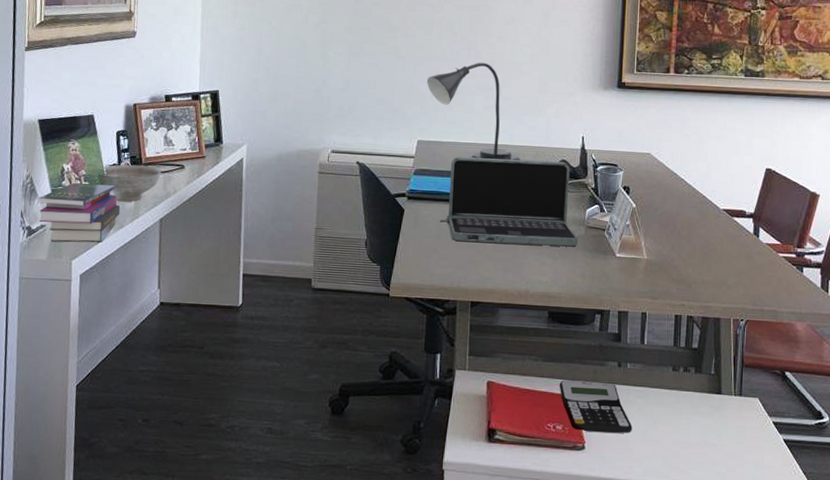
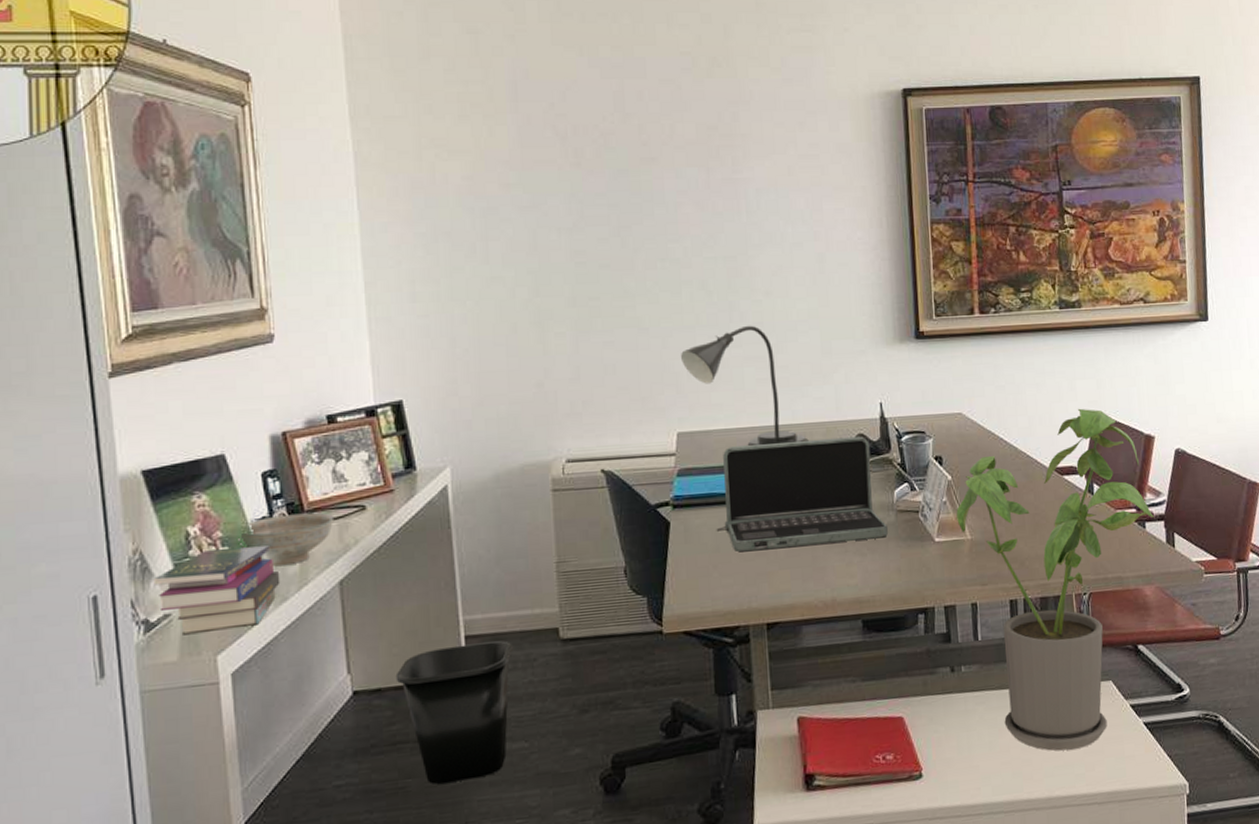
waste bin: none [190,280,277,384] -> present [395,640,514,785]
calculator: present [559,380,632,433] -> none [884,692,975,757]
house plant: none [637,162,812,451] -> present [956,408,1154,751]

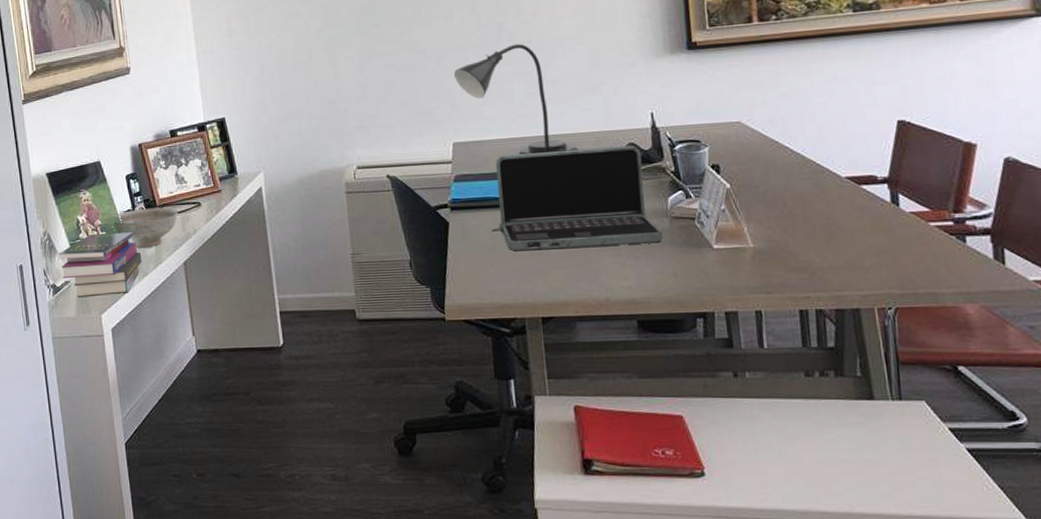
waste bin: present [395,640,514,785] -> none [228,317,319,431]
house plant: present [956,408,1154,751] -> none [736,115,977,467]

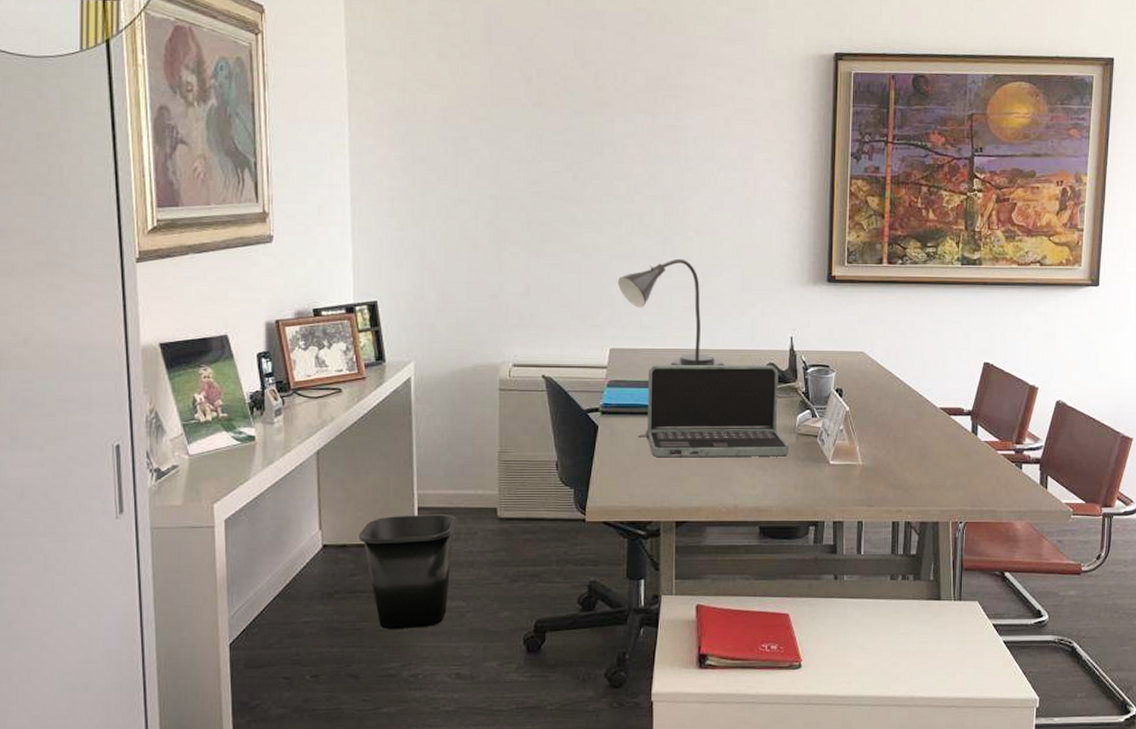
books: present [57,232,142,298] -> none [165,415,268,484]
decorative bowl: present [112,207,179,248] -> none [235,391,315,433]
waste bin: none [228,317,319,431] -> present [358,513,459,630]

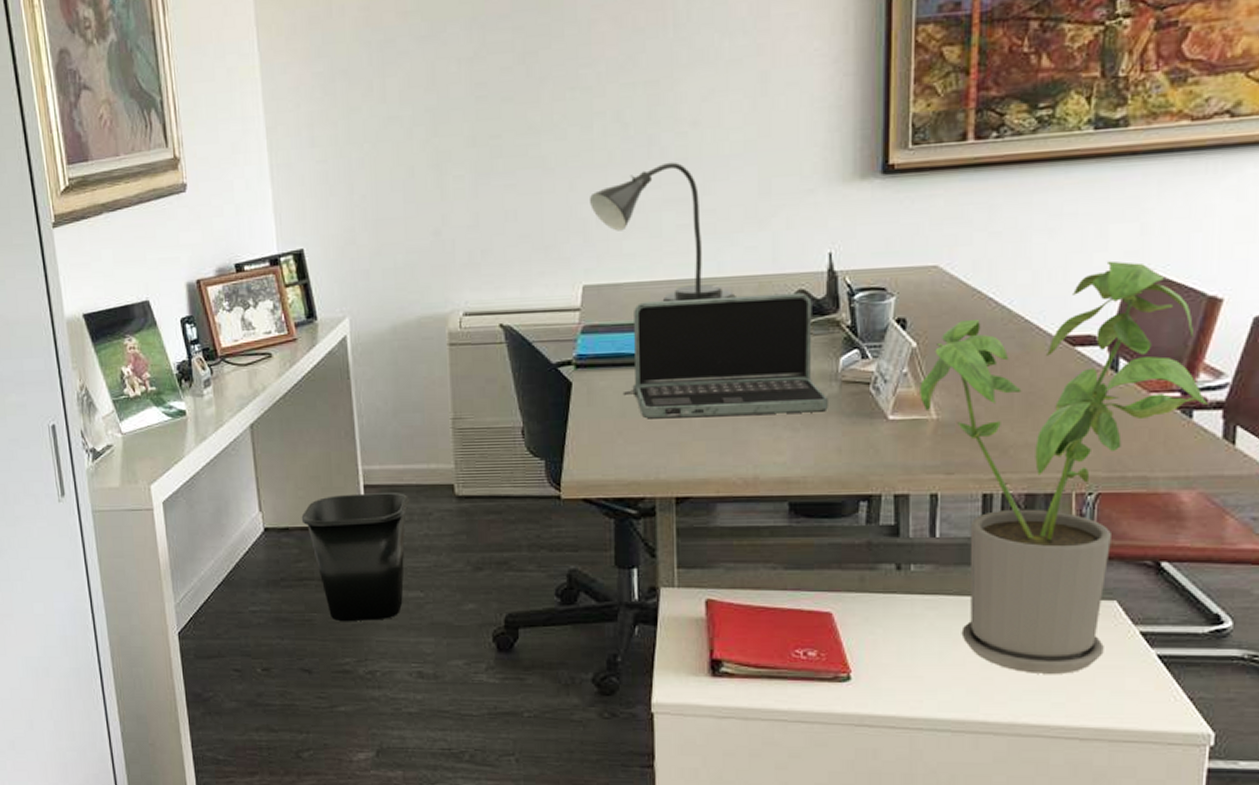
house plant: none [851,356,1031,658] -> present [920,260,1208,674]

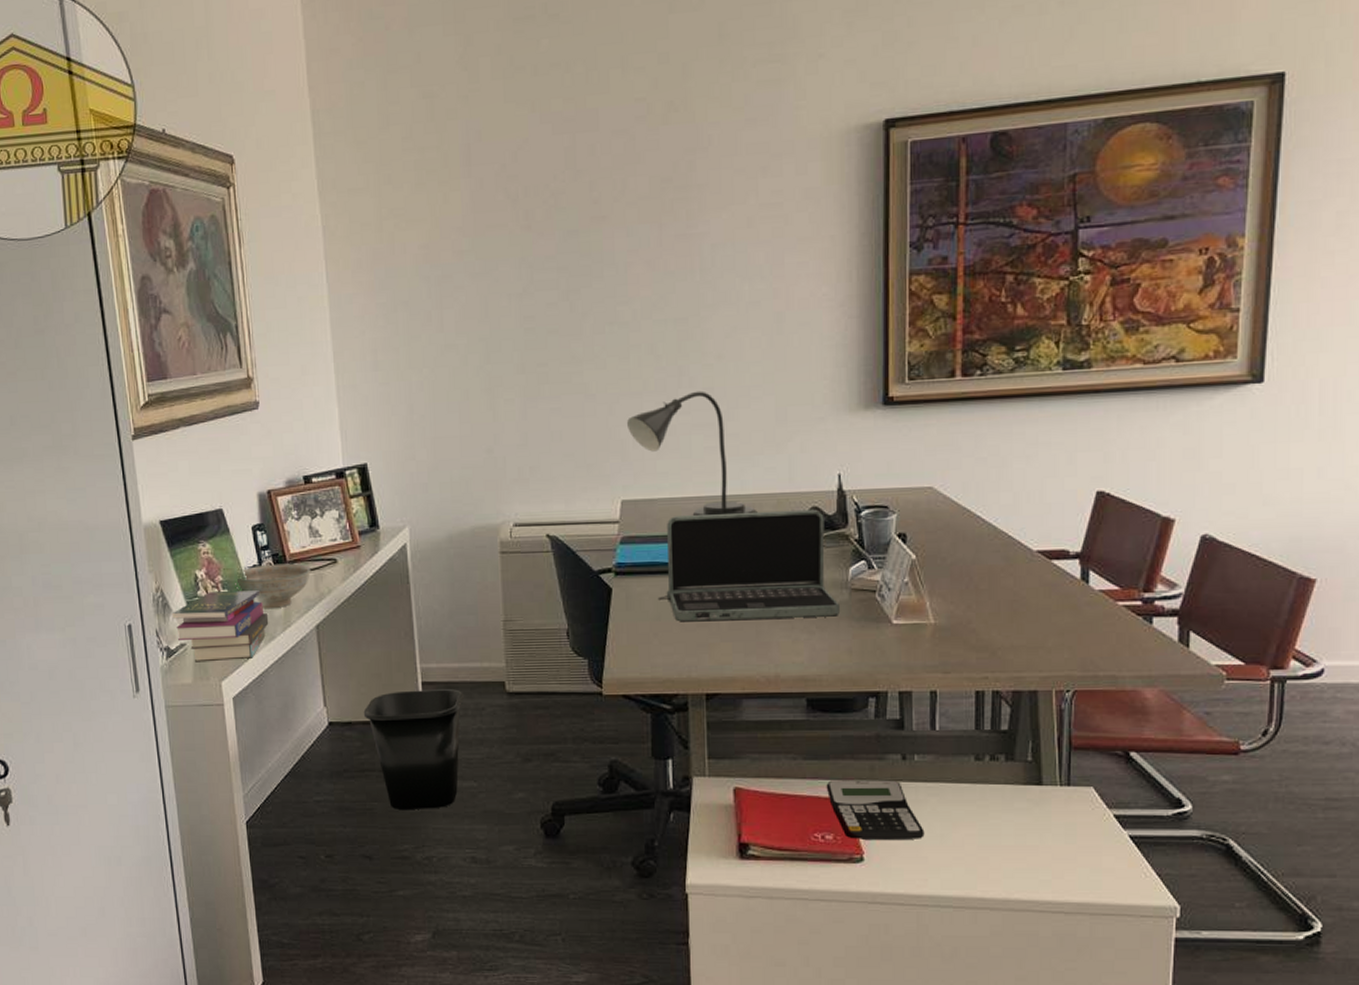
books: none [97,388,200,465] -> present [171,590,269,662]
decorative bowl: none [163,358,245,406] -> present [235,563,312,608]
calculator: none [809,592,921,658] -> present [826,780,925,841]
house plant: present [920,260,1208,674] -> none [919,485,1165,853]

